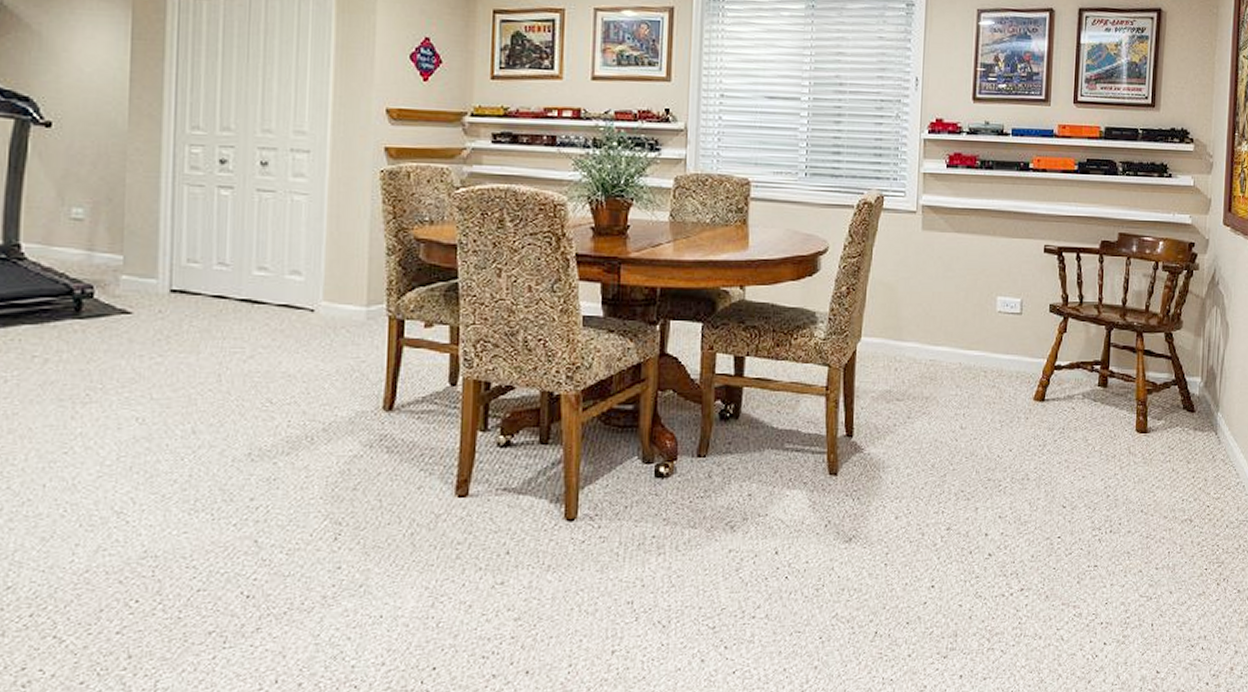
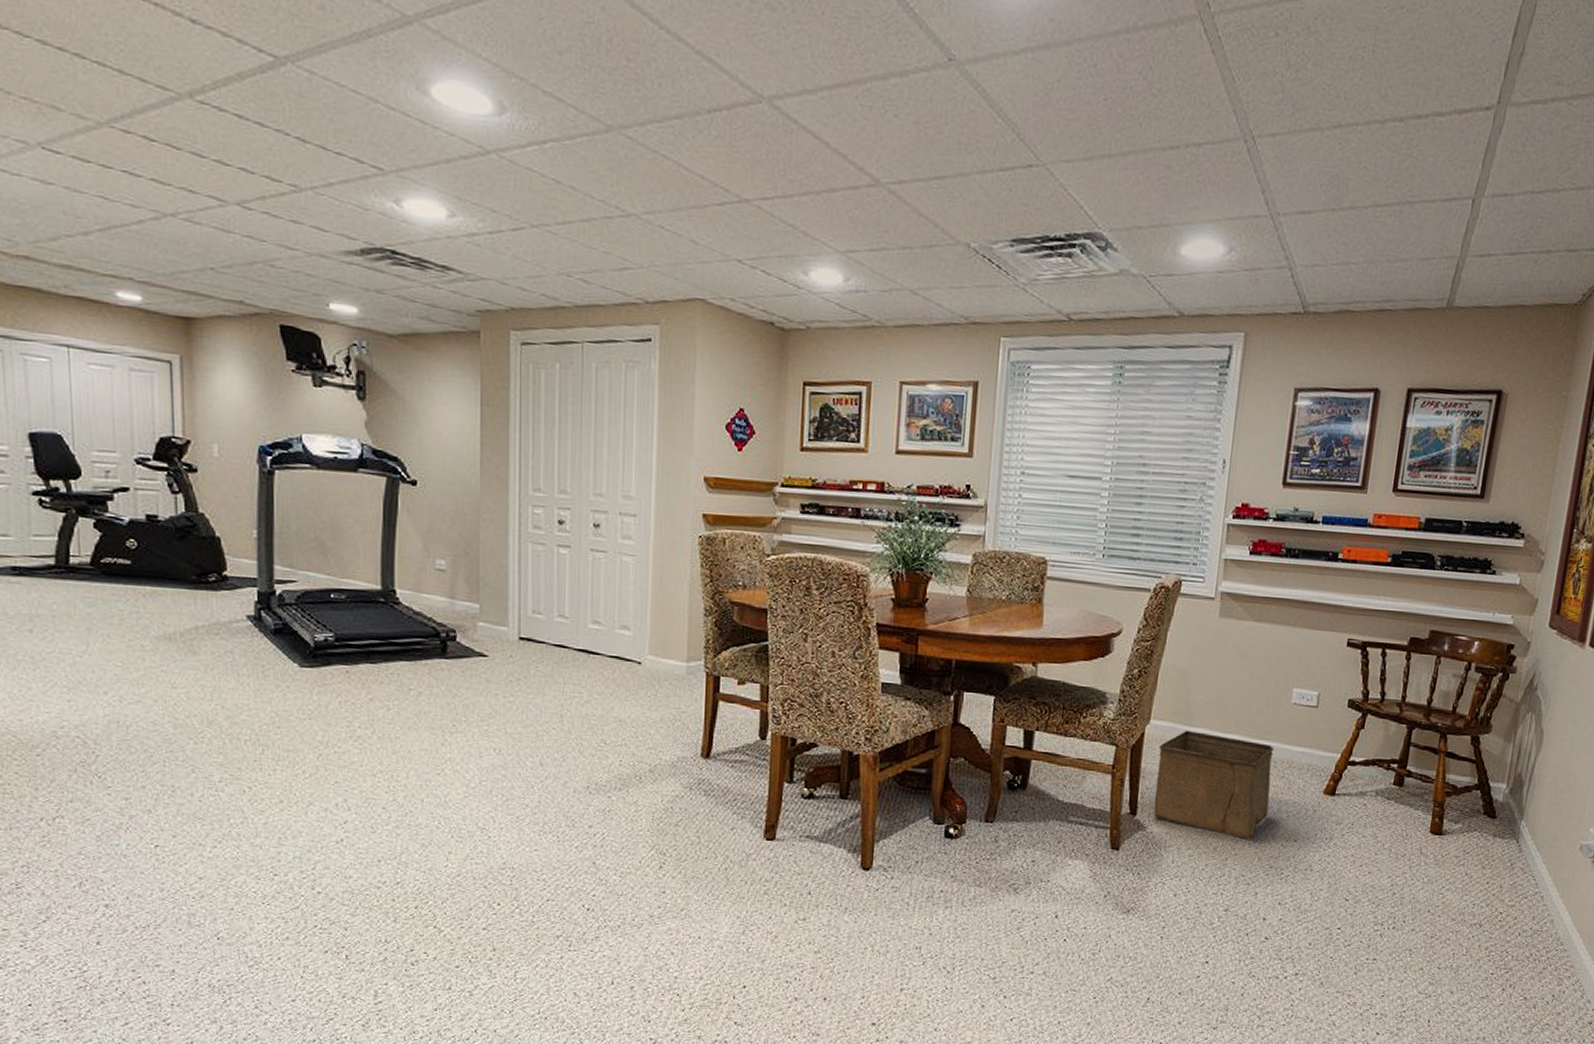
storage bin: none [869,345,984,454] -> present [1153,730,1275,841]

